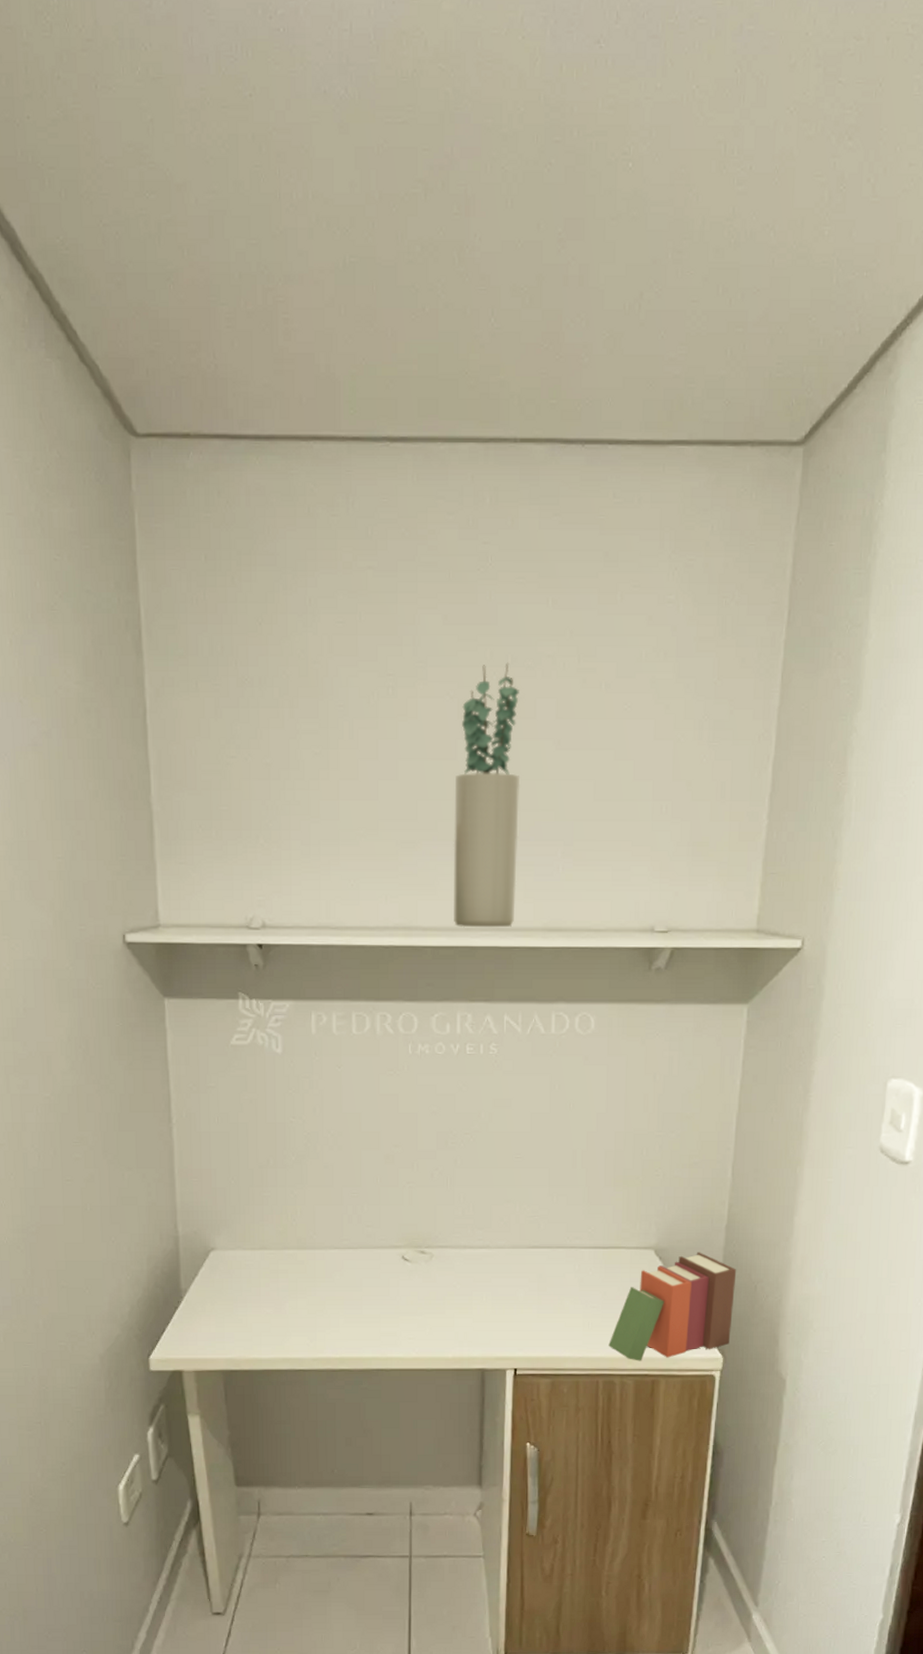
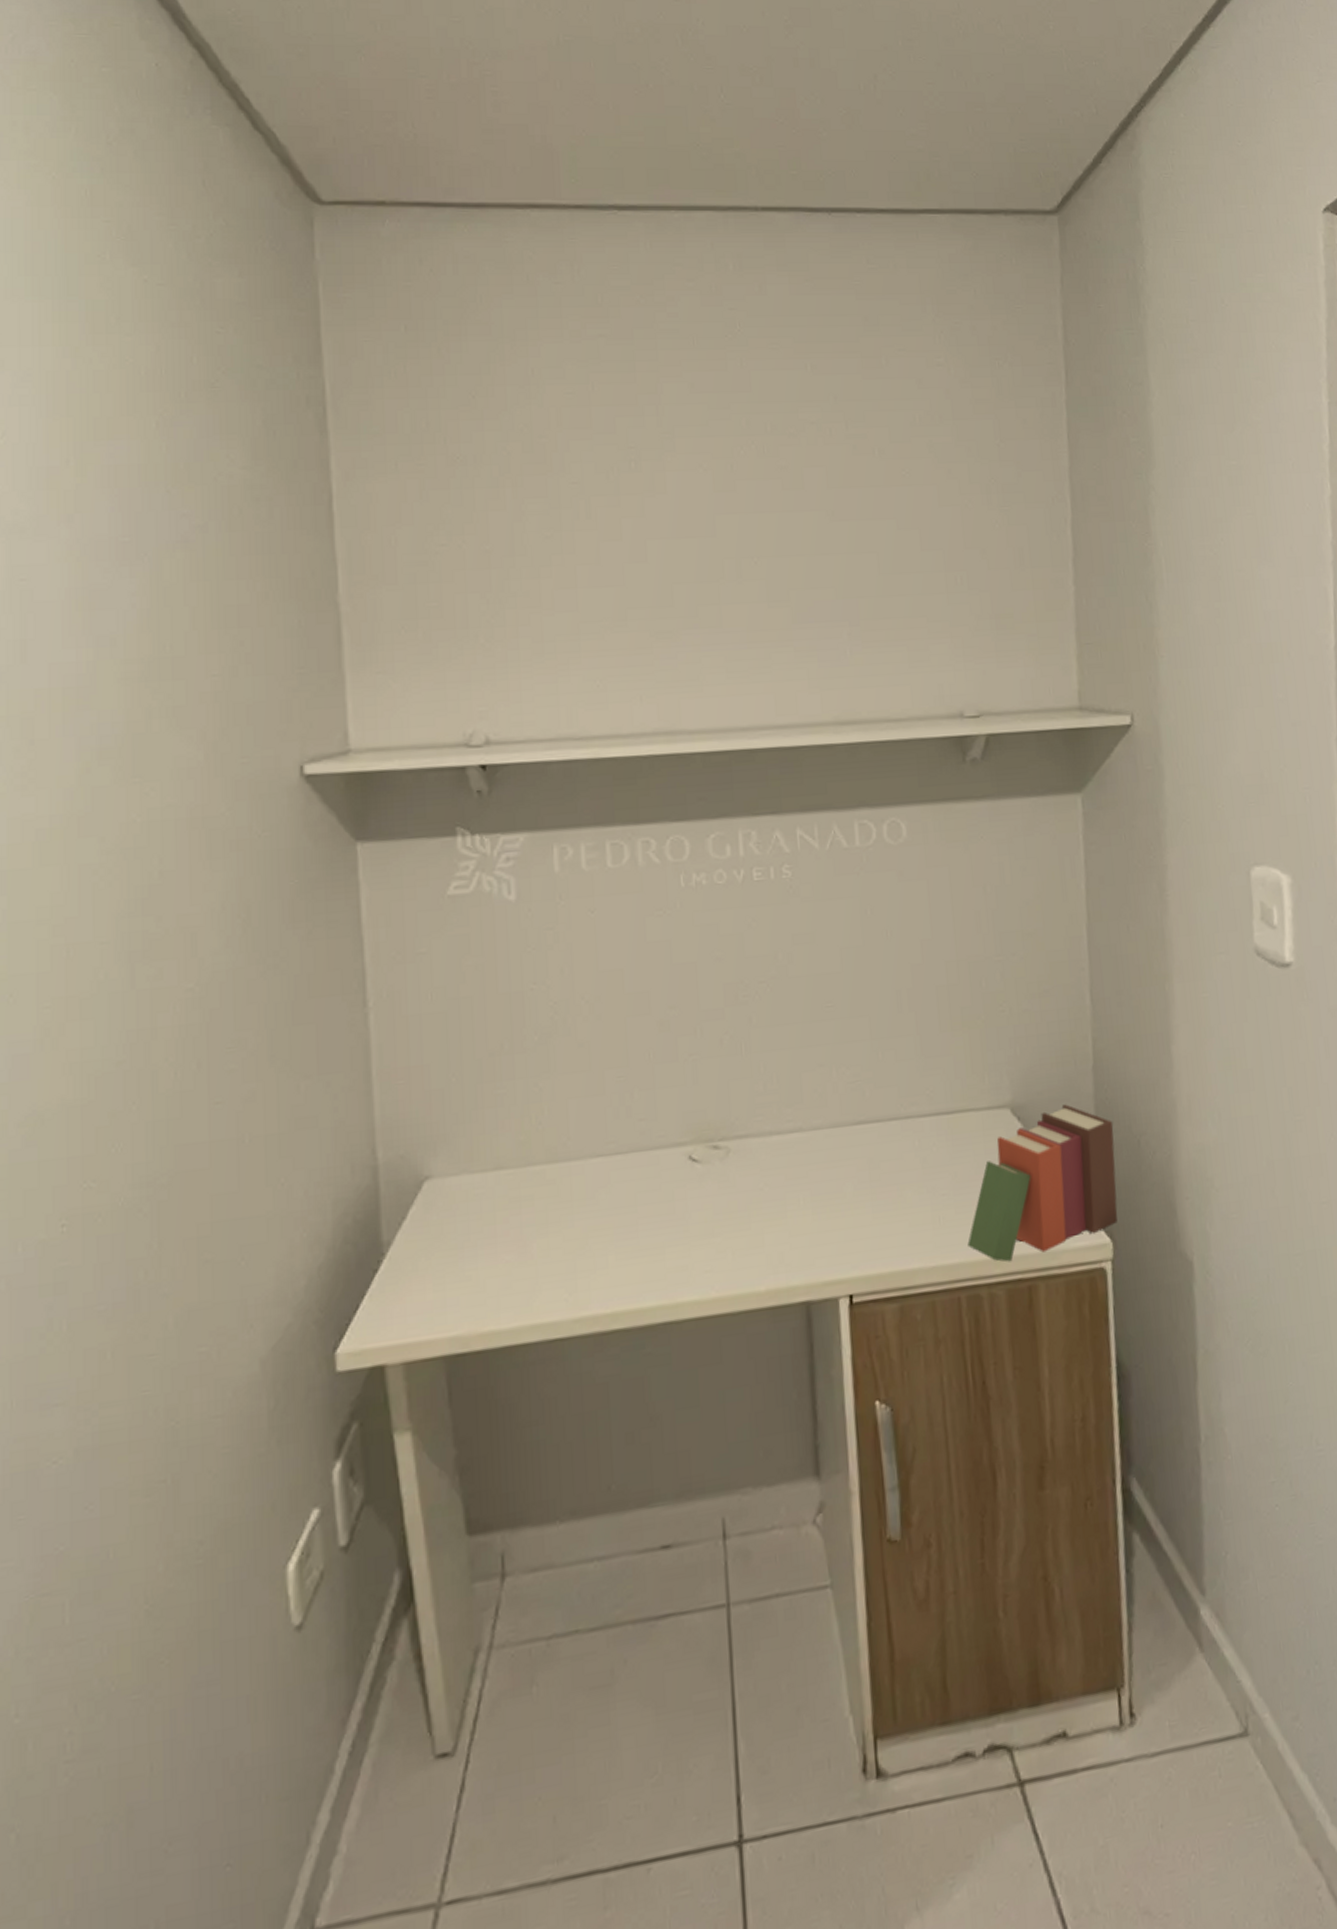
vase: present [453,662,521,928] -> none [715,430,799,728]

